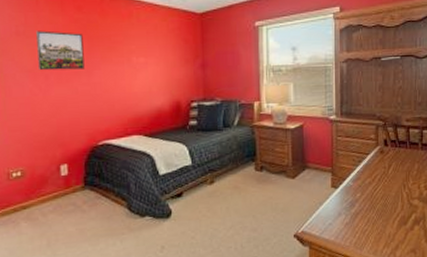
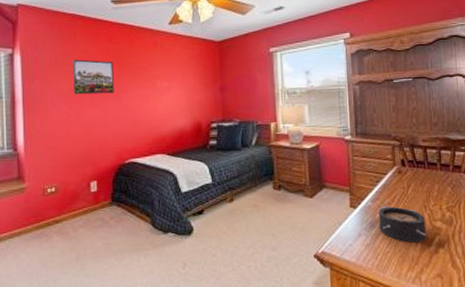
alarm clock: none [359,185,403,221] -> present [378,205,426,243]

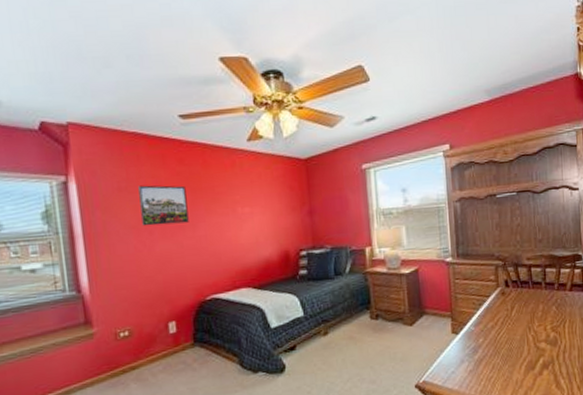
alarm clock: present [378,205,426,243] -> none [481,329,530,366]

